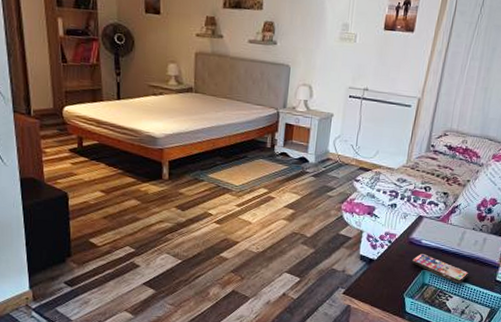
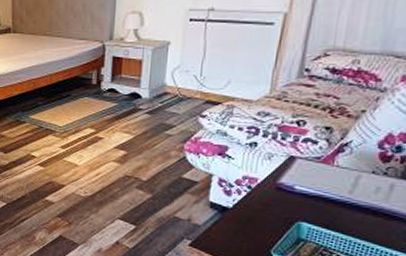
smartphone: present [411,254,469,283] -> none [280,202,368,241]

